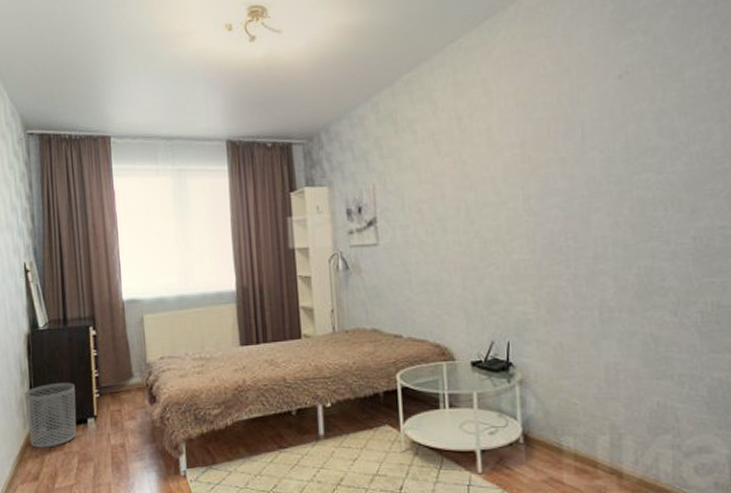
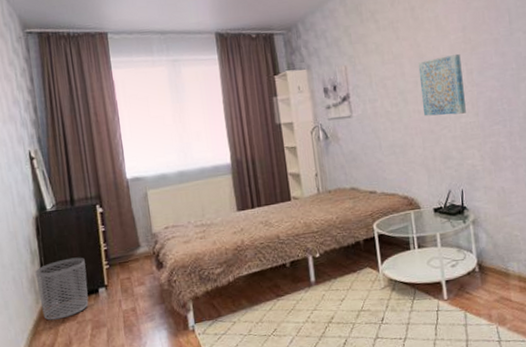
wall art: none [462,174,519,250] -> present [418,53,466,116]

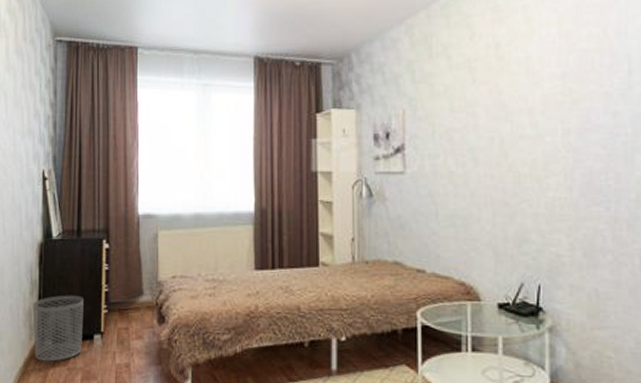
wall art: present [418,53,466,116] -> none [497,107,555,186]

